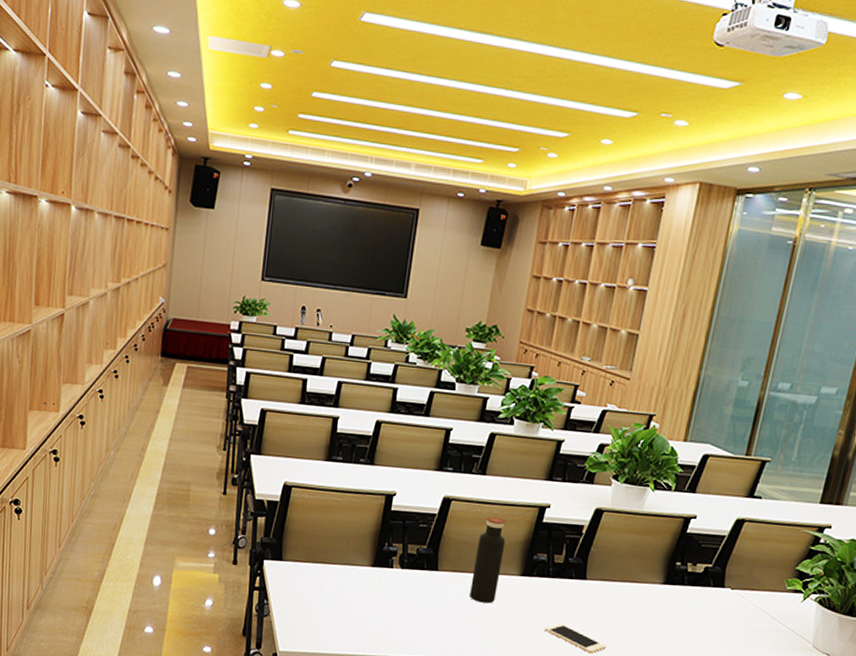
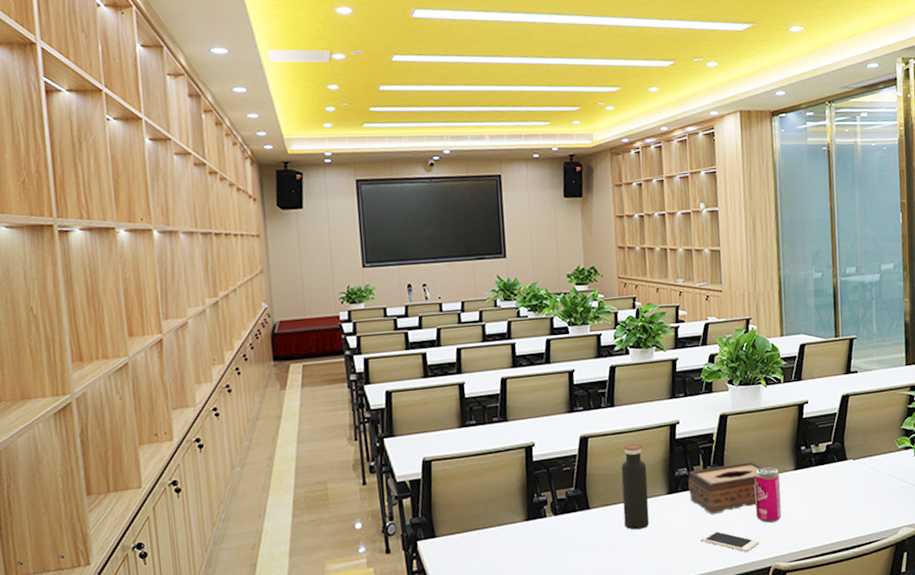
tissue box: none [543,558,629,610] -> present [688,461,763,514]
beverage can: none [609,572,646,631] -> present [754,466,782,523]

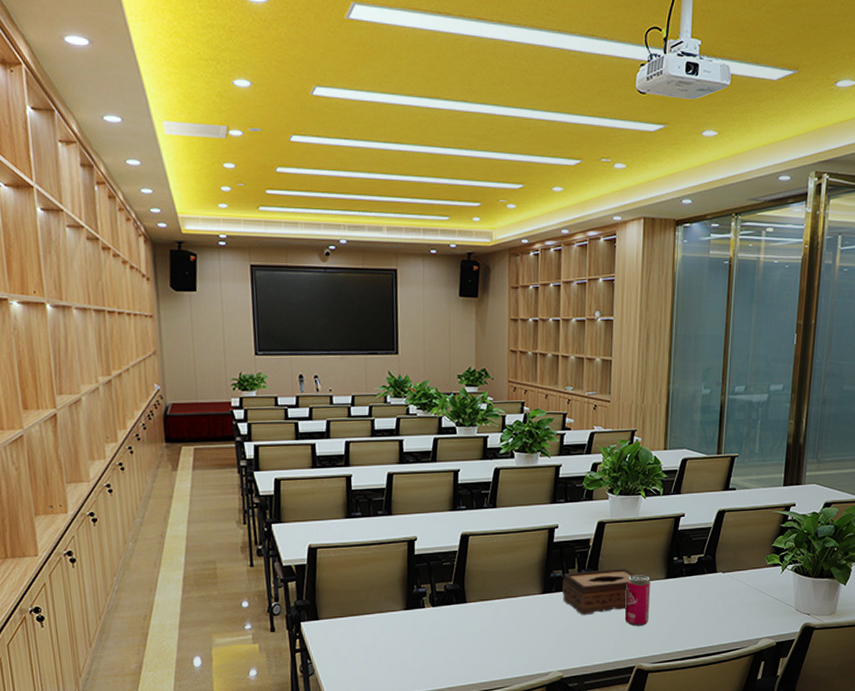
water bottle: present [621,443,650,530] -> none [498,544,524,625]
cell phone: present [700,530,760,553] -> none [570,630,626,652]

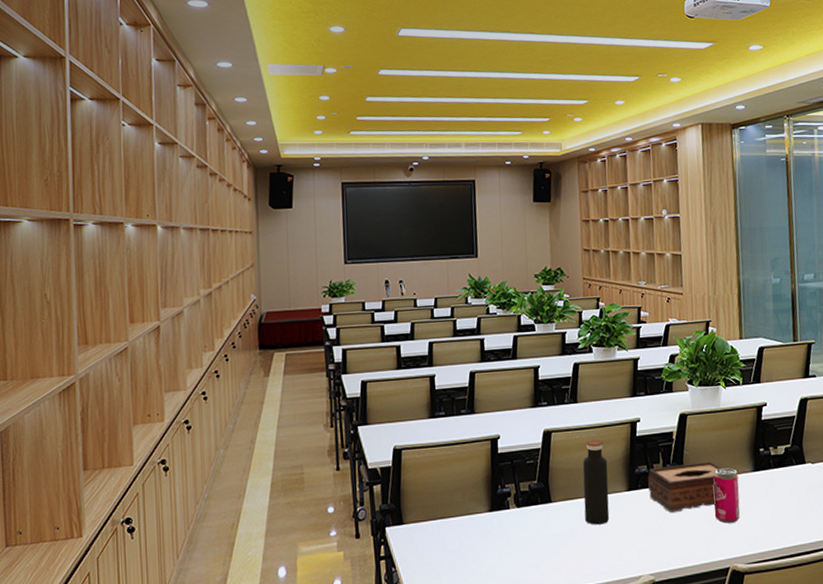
water bottle: none [498,544,524,625] -> present [583,439,610,525]

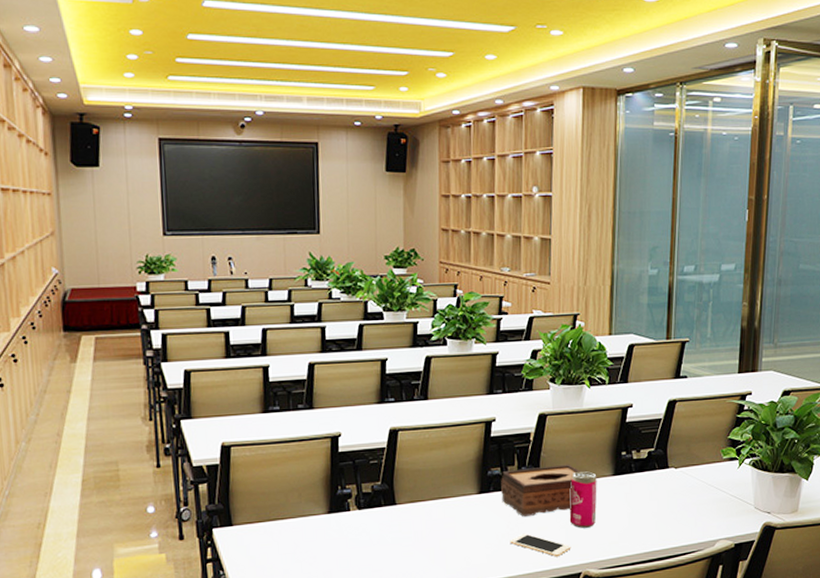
water bottle: present [583,439,610,525] -> none [431,439,459,529]
cell phone: none [659,528,718,552] -> present [510,533,571,557]

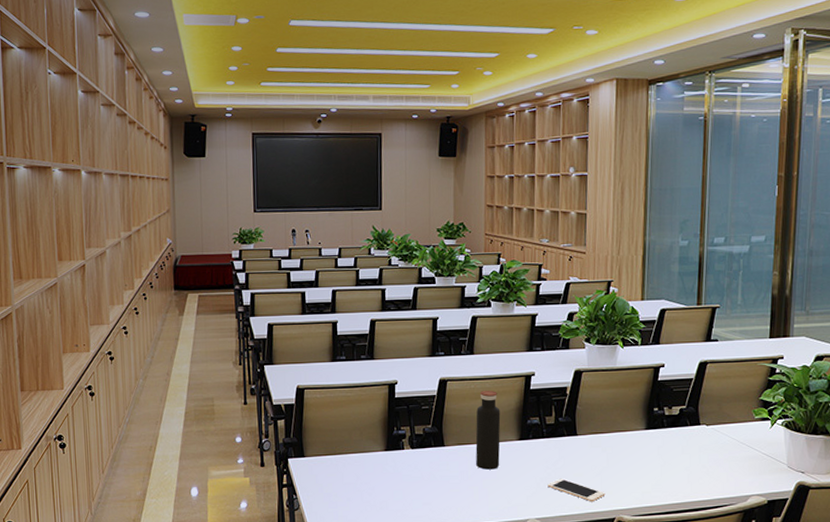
water bottle: none [431,439,459,529] -> present [475,390,501,470]
tissue box: present [501,464,580,517] -> none [539,417,614,463]
beverage can: present [569,470,597,528] -> none [603,423,630,477]

